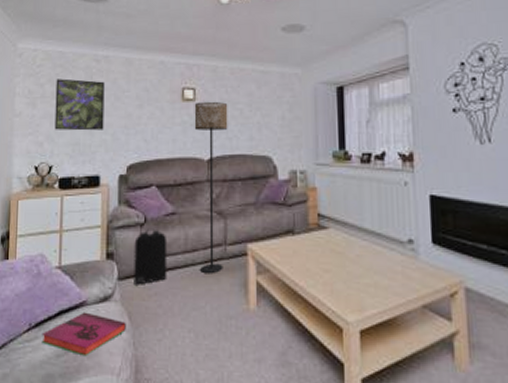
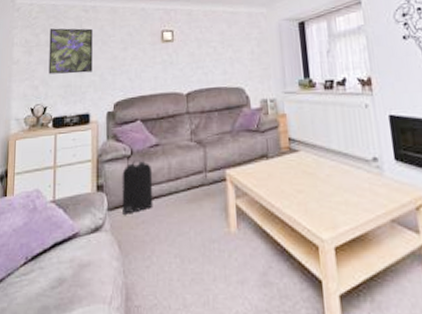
hardback book: present [41,312,126,357] -> none [37,243,116,287]
floor lamp: present [194,101,228,274] -> none [173,41,205,201]

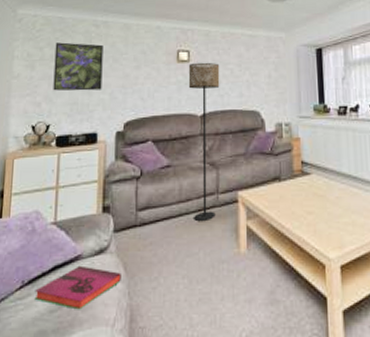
hardback book: none [37,243,116,287] -> present [34,265,121,310]
backpack: present [122,160,153,215] -> none [129,181,163,236]
floor lamp: none [173,41,205,201] -> present [188,62,220,222]

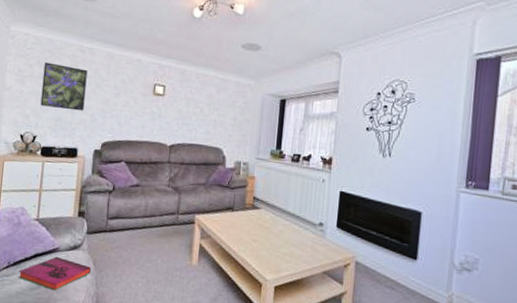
floor lamp: present [188,62,220,222] -> none [156,97,191,236]

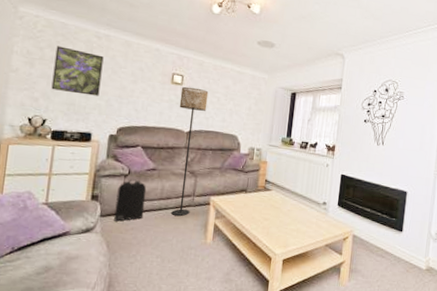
hardback book: present [18,256,91,291] -> none [23,240,104,274]
backpack: none [100,195,131,239] -> present [114,179,147,222]
floor lamp: none [156,97,191,236] -> present [171,86,209,217]

